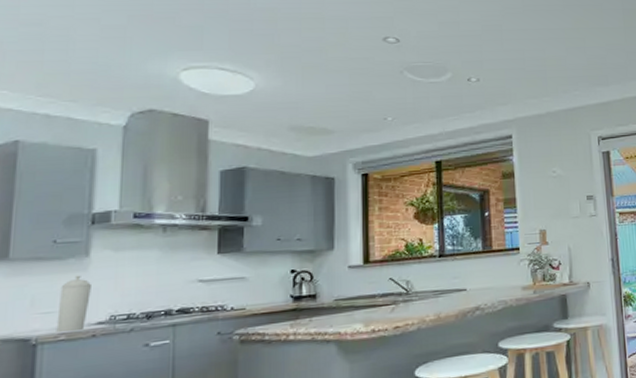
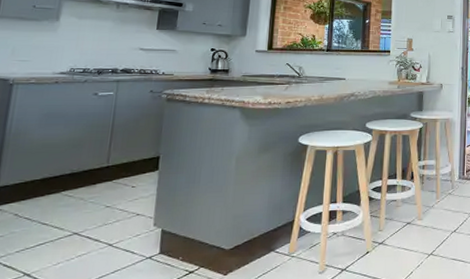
canister: present [56,275,91,335] -> none [29,34,59,79]

